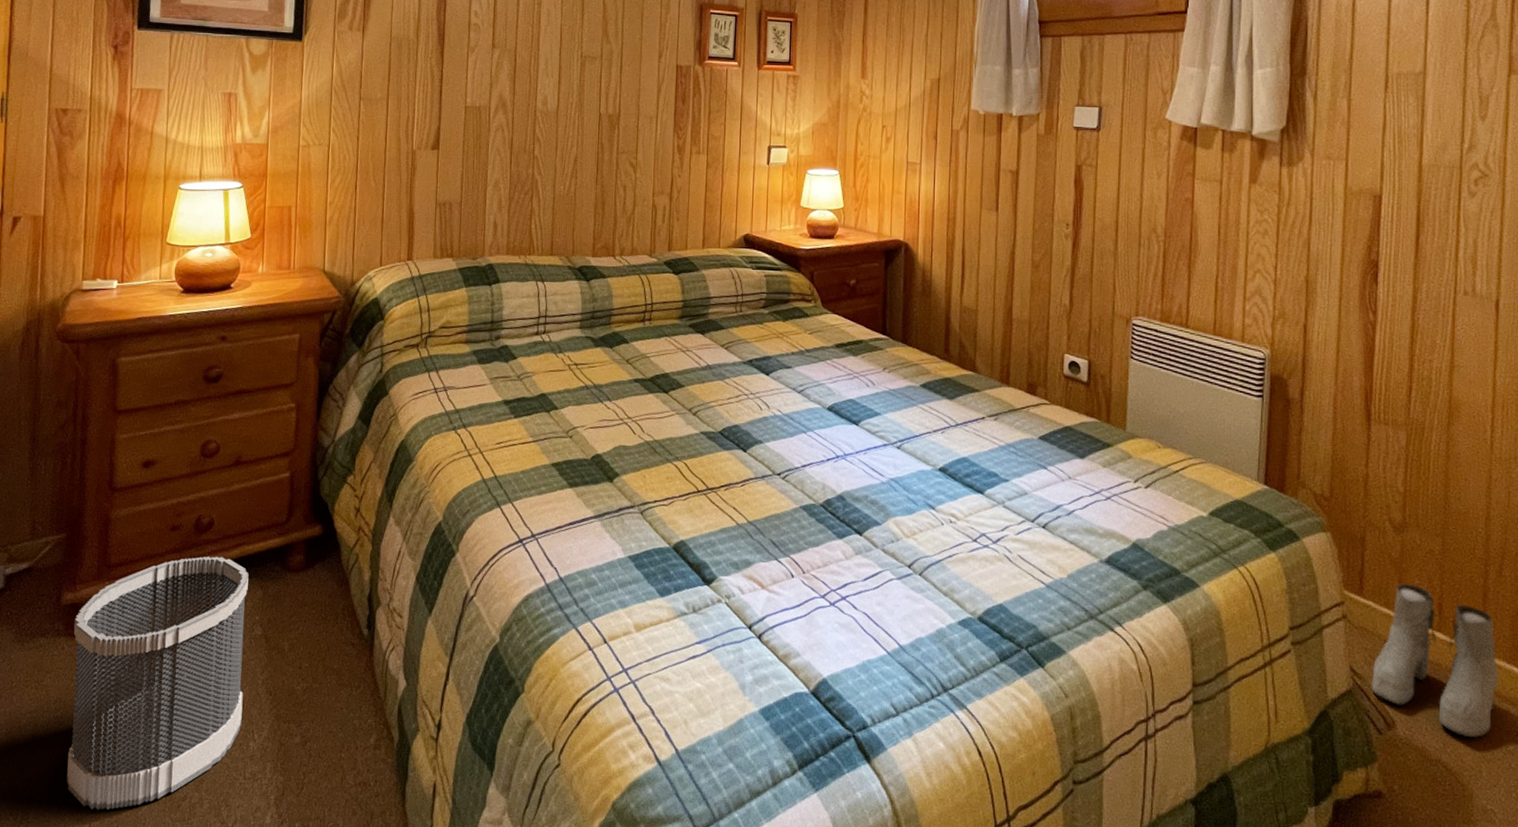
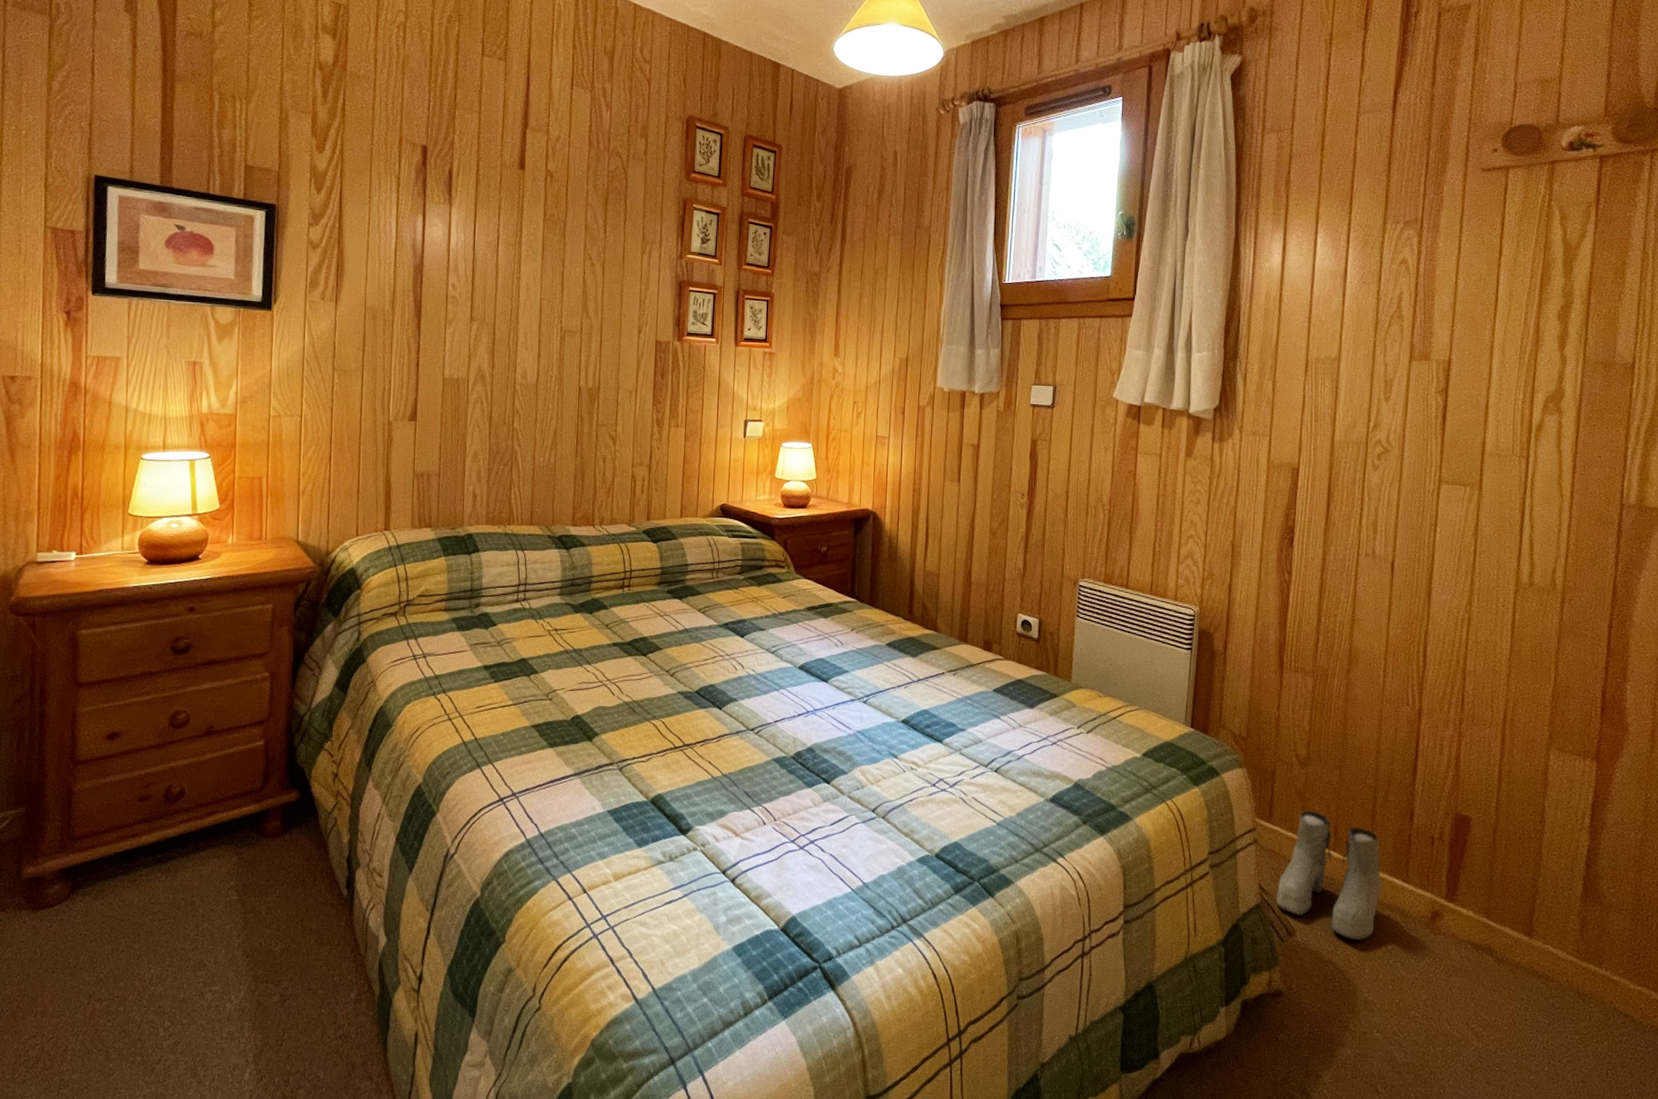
wastebasket: present [66,556,249,810] -> none [32,825,223,1078]

